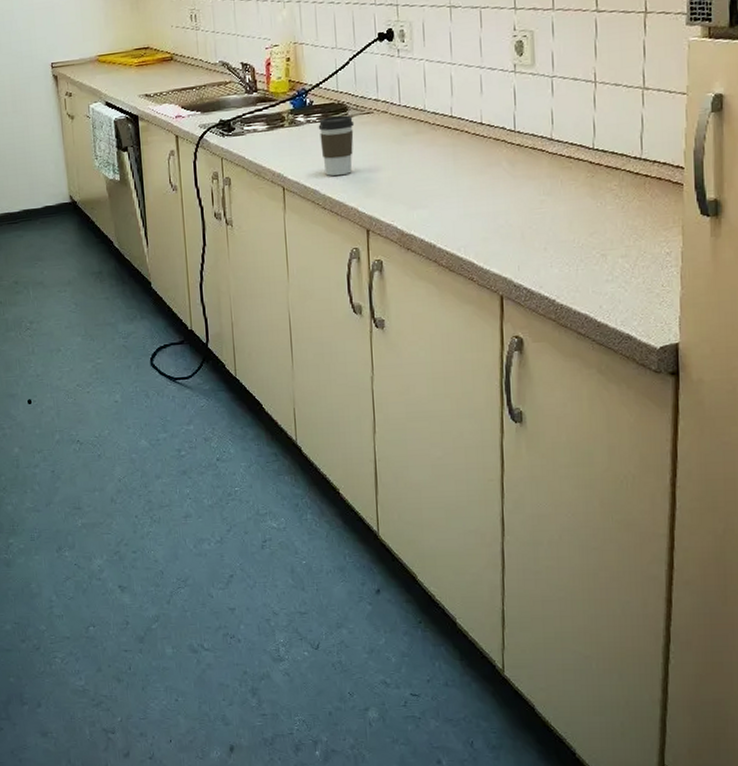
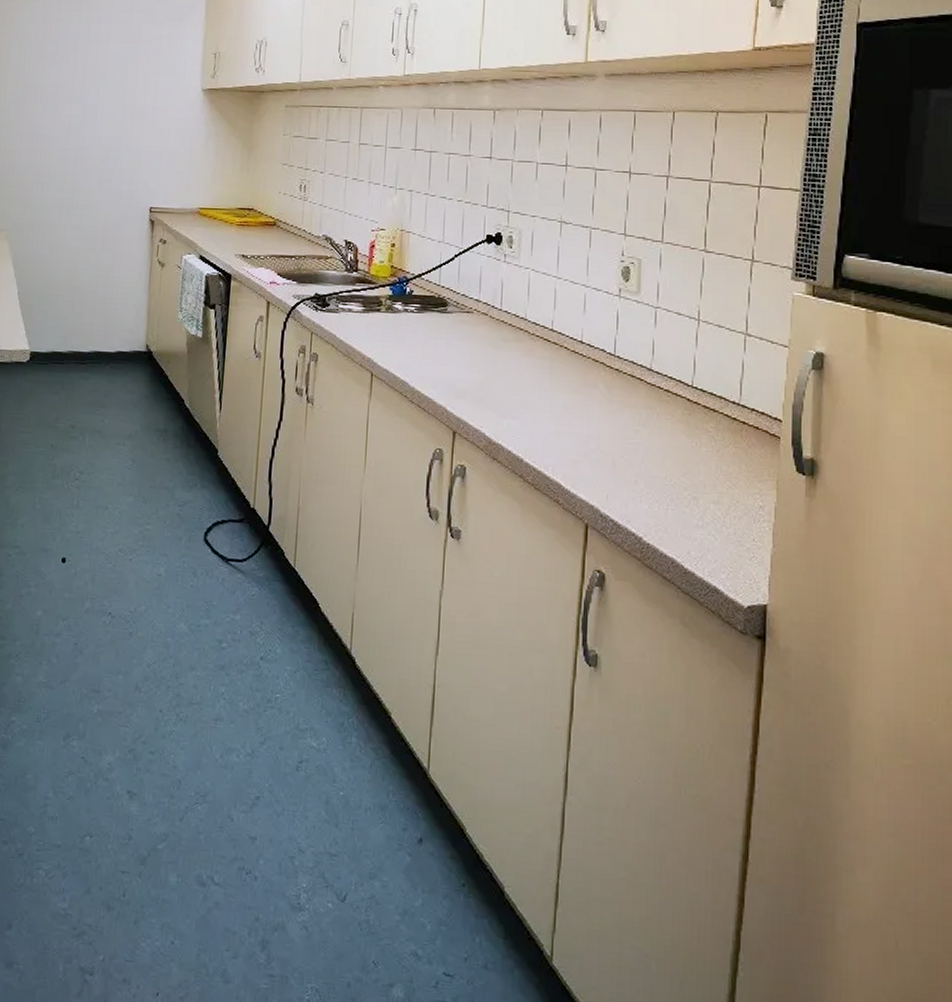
coffee cup: present [318,115,355,176] -> none [415,309,453,371]

